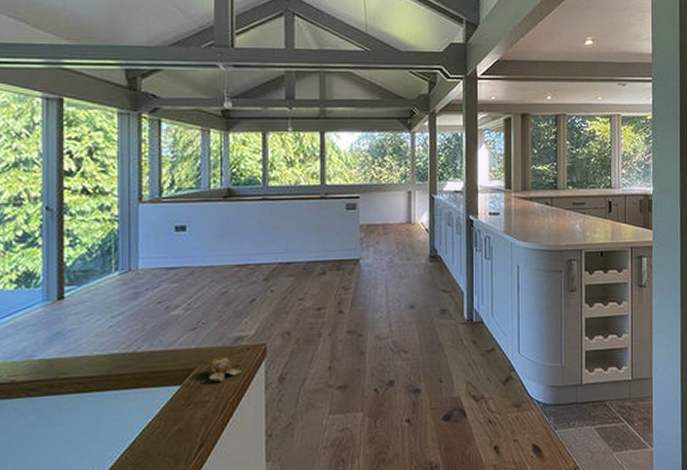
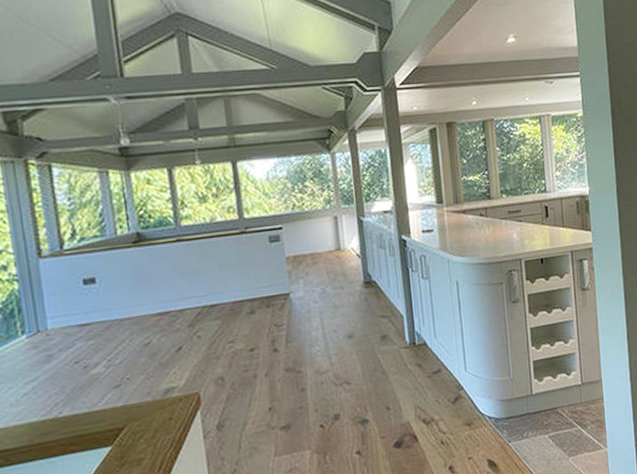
fruit: present [207,357,243,382] -> none [138,411,177,438]

